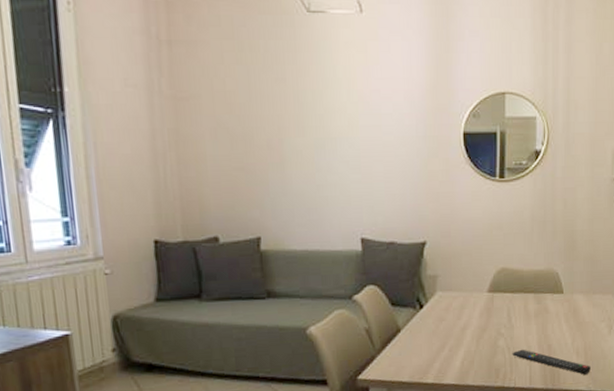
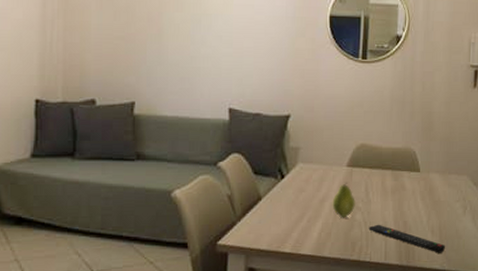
fruit: none [474,309,498,345] -> present [332,183,355,218]

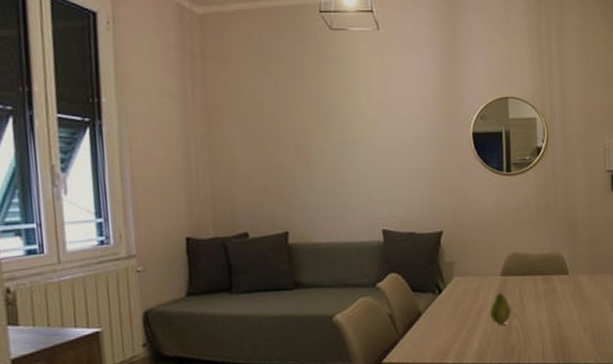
remote control: present [368,224,445,253] -> none [525,327,597,349]

